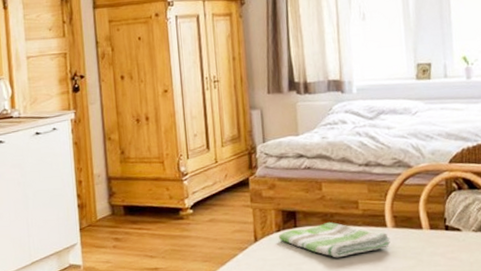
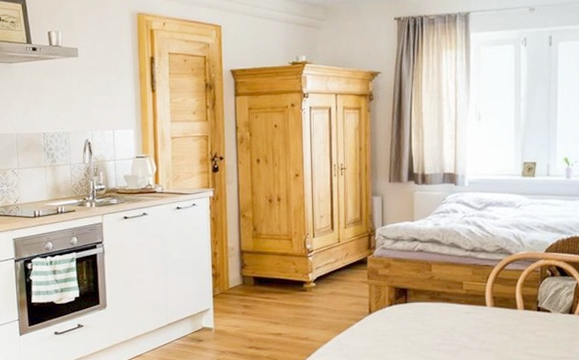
dish towel: present [279,221,390,258] -> none [391,299,488,331]

